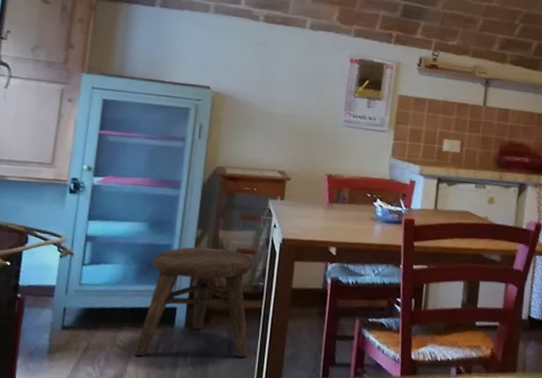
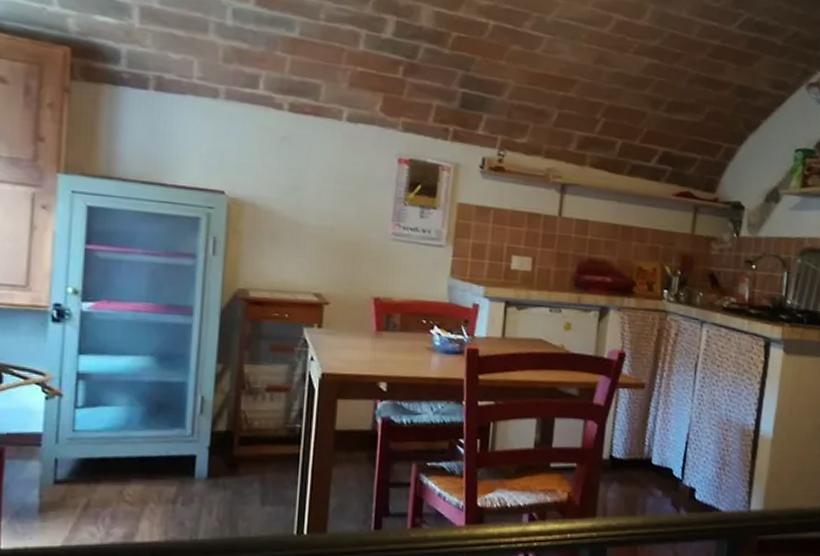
stool: present [133,247,254,358] -> none [146,384,288,513]

